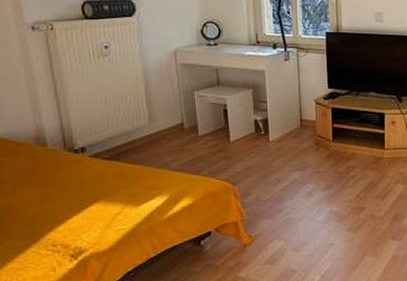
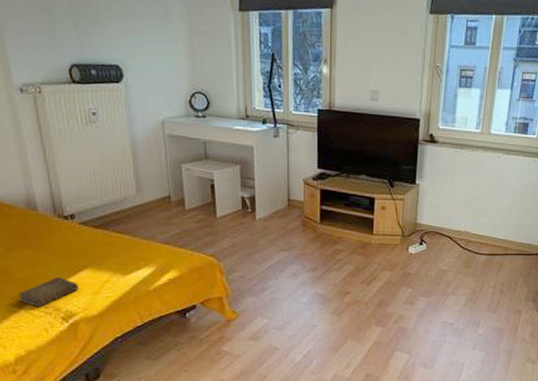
book: none [25,213,90,245] -> present [18,277,79,307]

